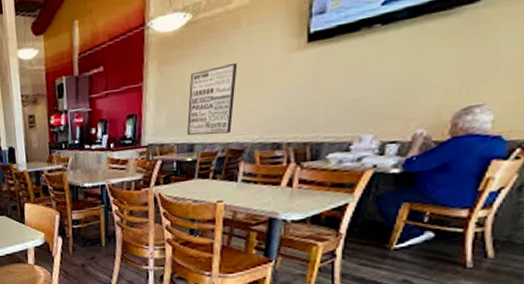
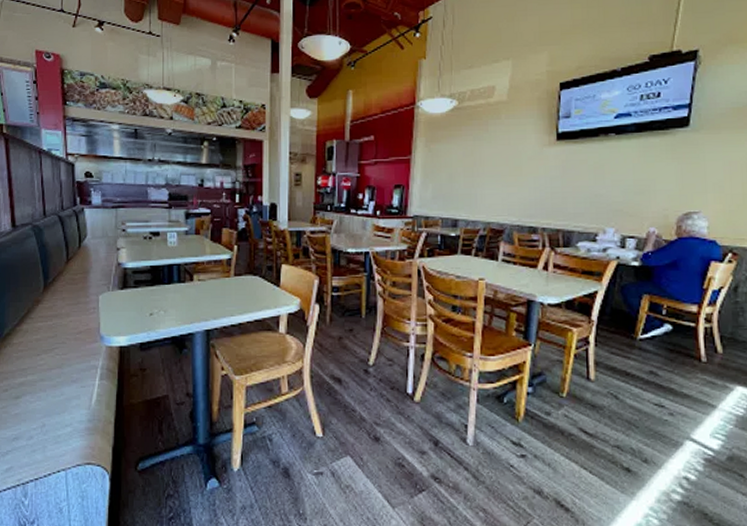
wall art: present [186,63,238,136] -> none [451,150,498,213]

